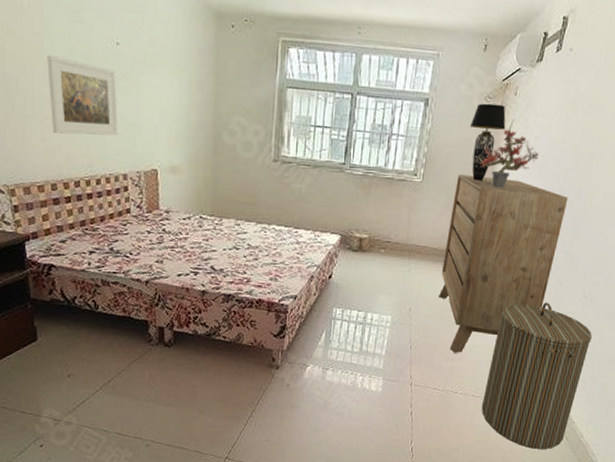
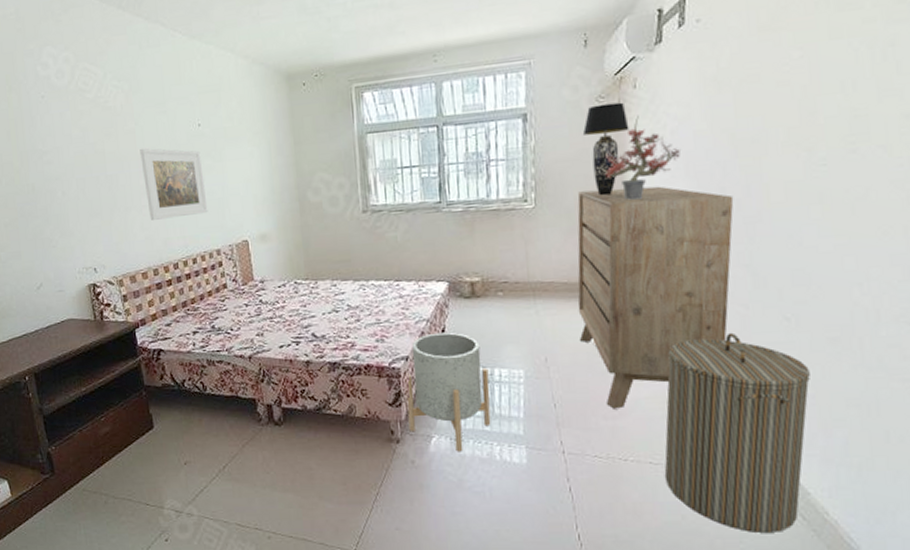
planter: none [289,277,363,380] -> present [405,332,491,452]

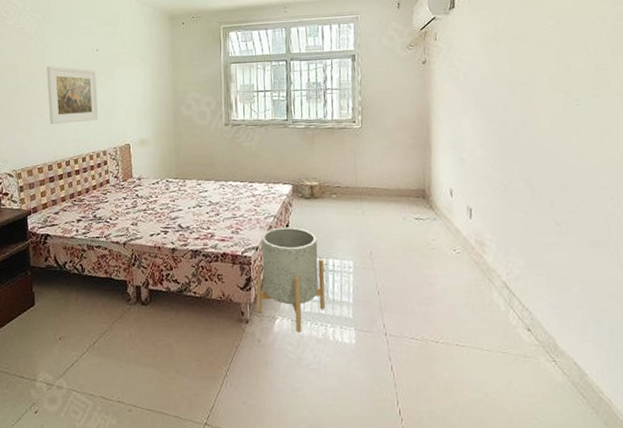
dresser: present [577,186,734,409] -> none [394,115,514,297]
table lamp: present [582,102,630,196] -> none [397,50,433,121]
potted plant: present [597,115,681,200] -> none [409,60,472,125]
laundry hamper: present [664,332,810,532] -> none [468,234,580,409]

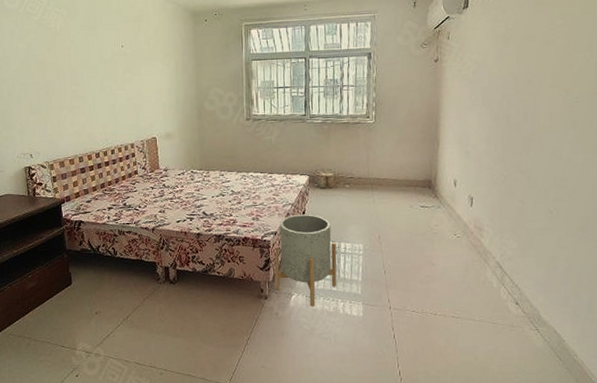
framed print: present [47,66,99,124] -> none [74,61,126,118]

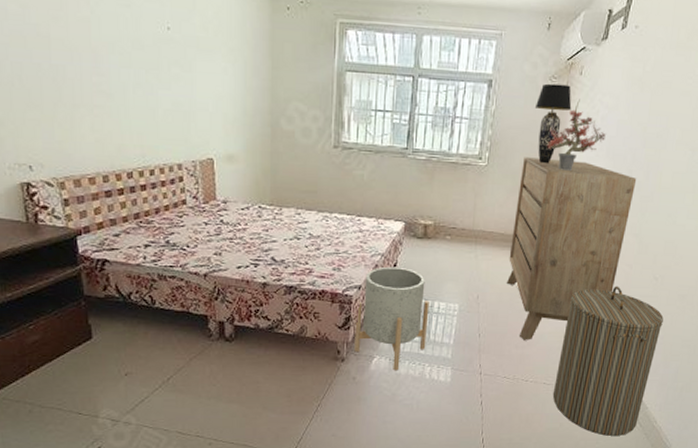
dresser: none [403,111,516,276] -> present [507,157,637,340]
table lamp: none [410,49,444,116] -> present [534,83,572,164]
potted plant: none [420,59,479,120] -> present [541,98,606,171]
laundry hamper: none [463,220,566,370] -> present [552,286,664,436]

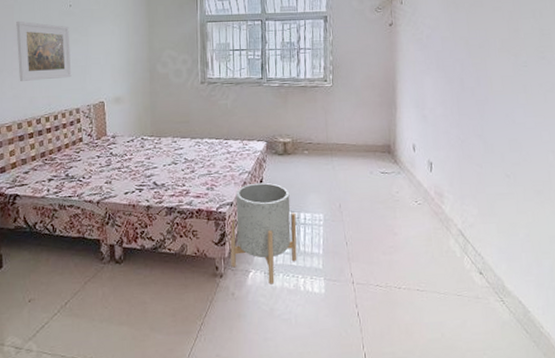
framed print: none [95,41,172,125] -> present [16,21,72,81]
dresser: present [507,157,637,340] -> none [363,75,469,246]
table lamp: present [534,83,572,164] -> none [366,13,399,80]
potted plant: present [541,98,606,171] -> none [376,23,433,84]
laundry hamper: present [552,286,664,436] -> none [428,185,525,345]

